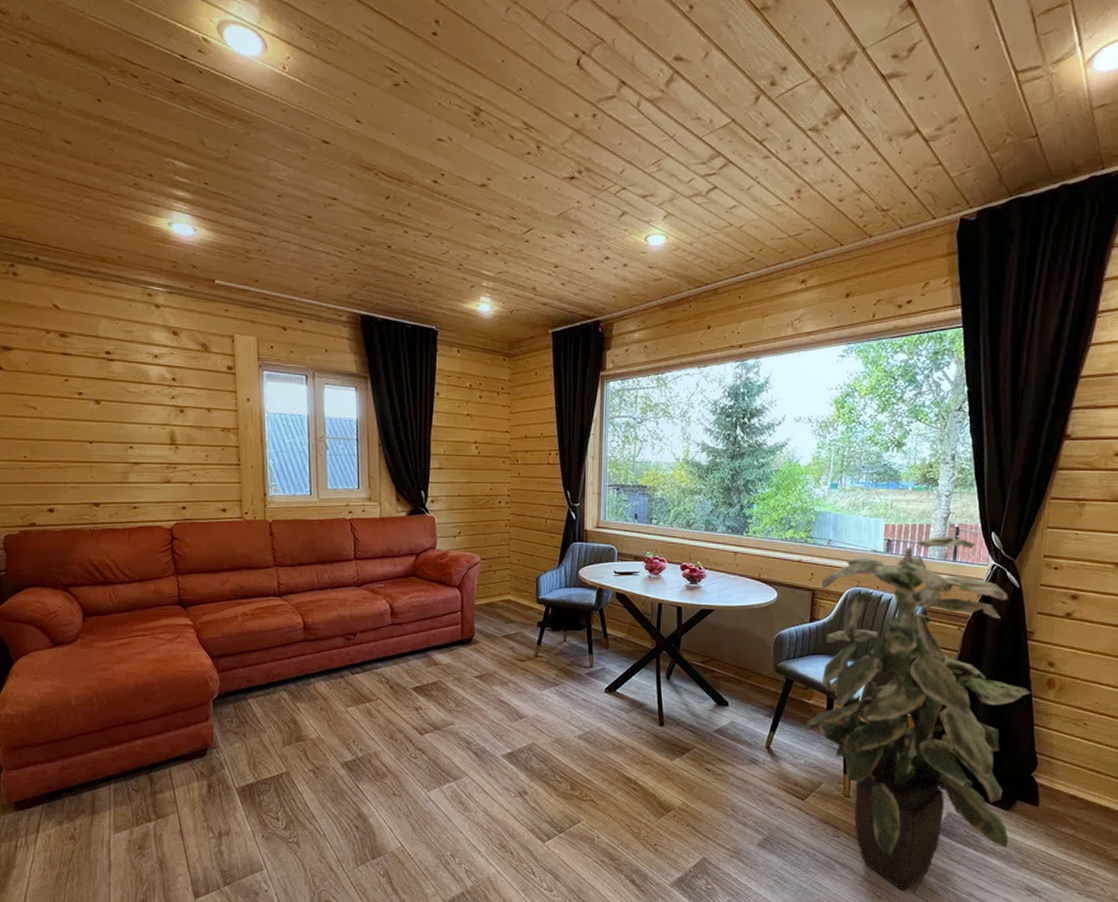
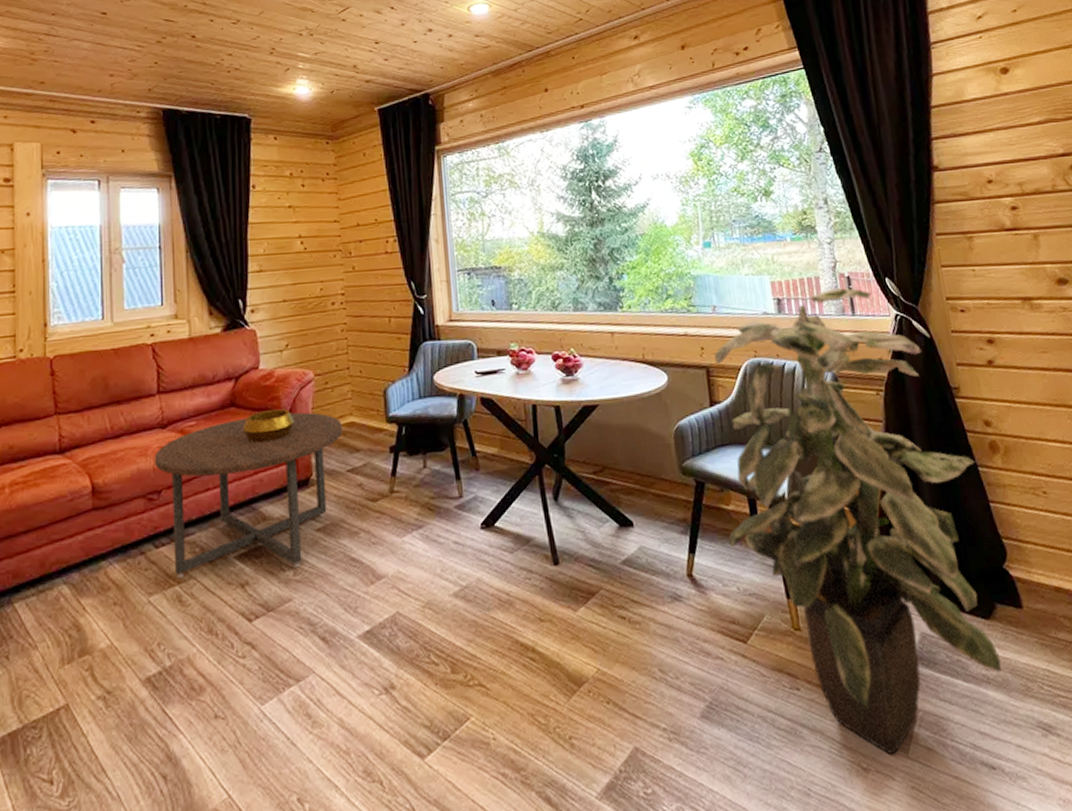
coffee table: none [351,586,501,702] -> present [154,412,343,579]
decorative bowl: none [420,582,463,607] -> present [242,409,295,443]

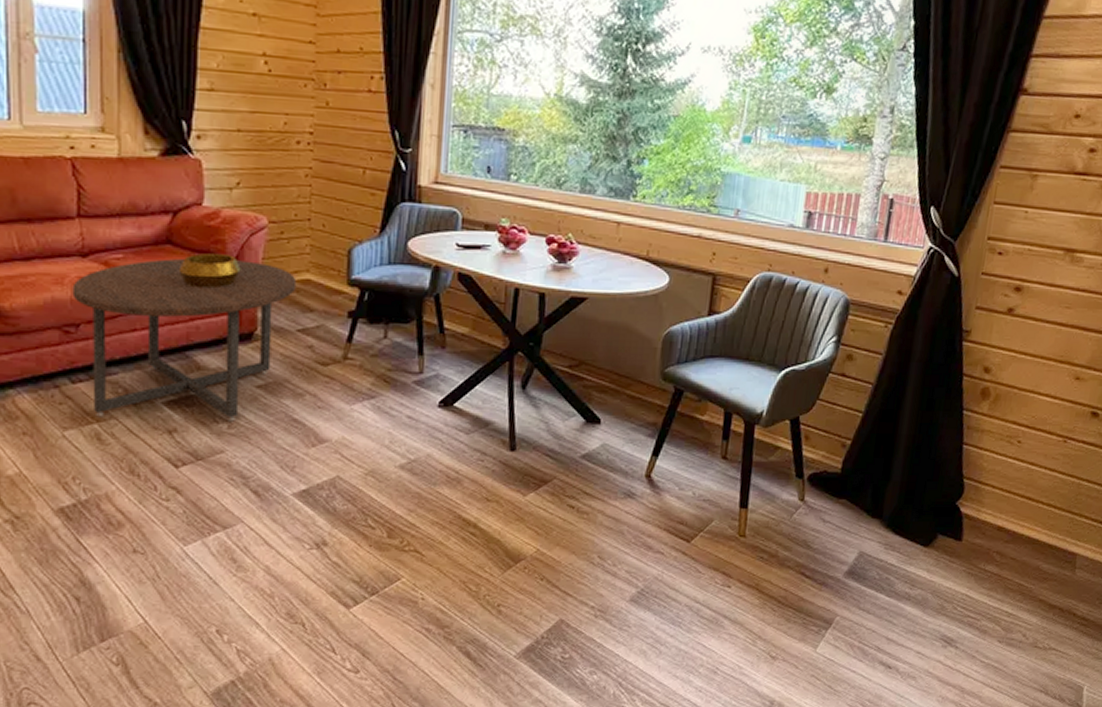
indoor plant: present [714,288,1002,756] -> none [694,210,962,649]

